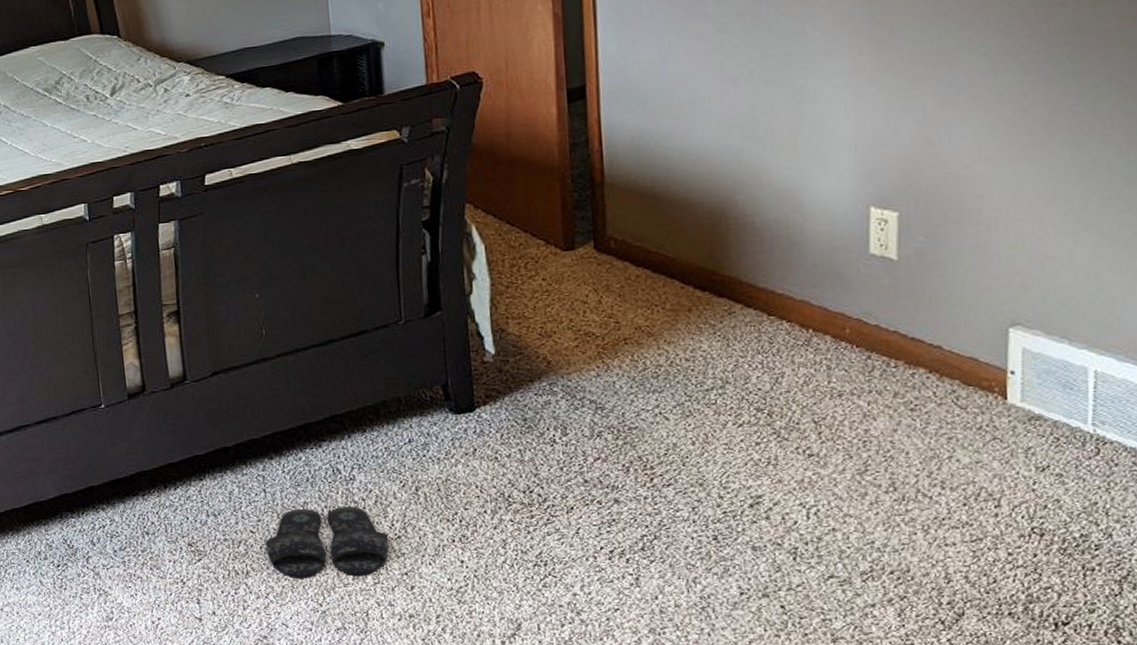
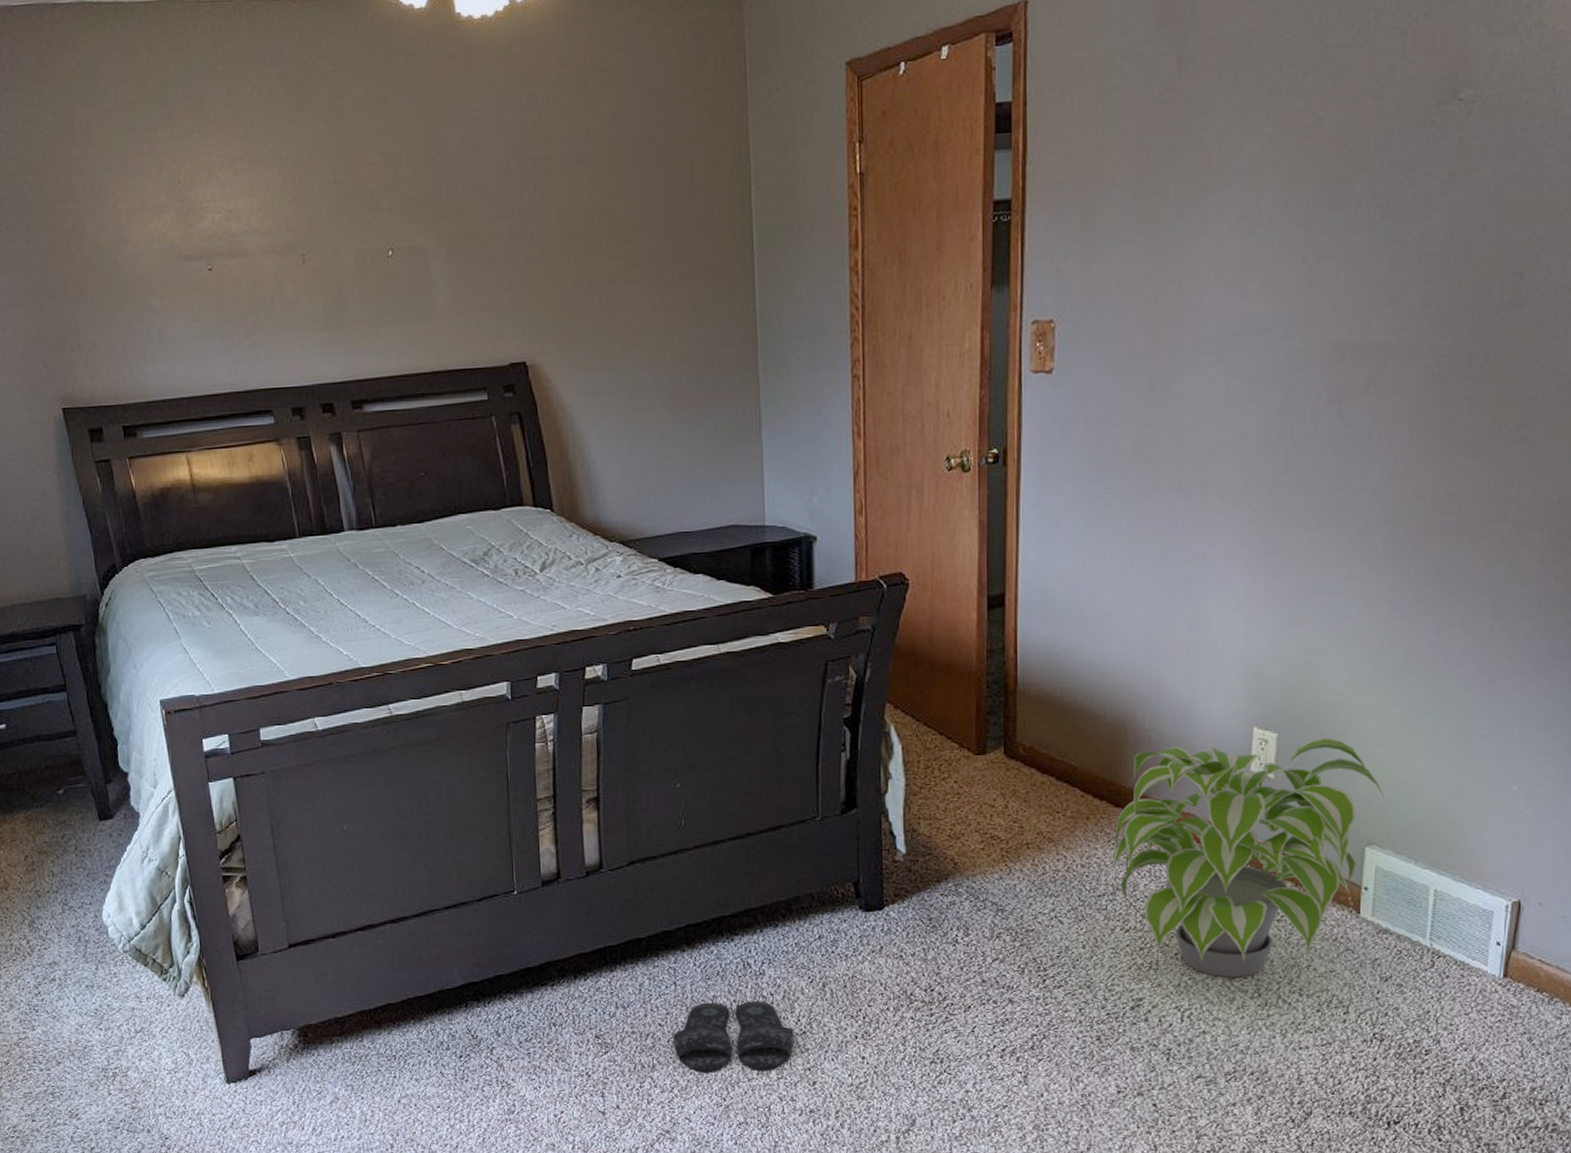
plant: none [719,213,1027,472] -> present [1112,737,1384,978]

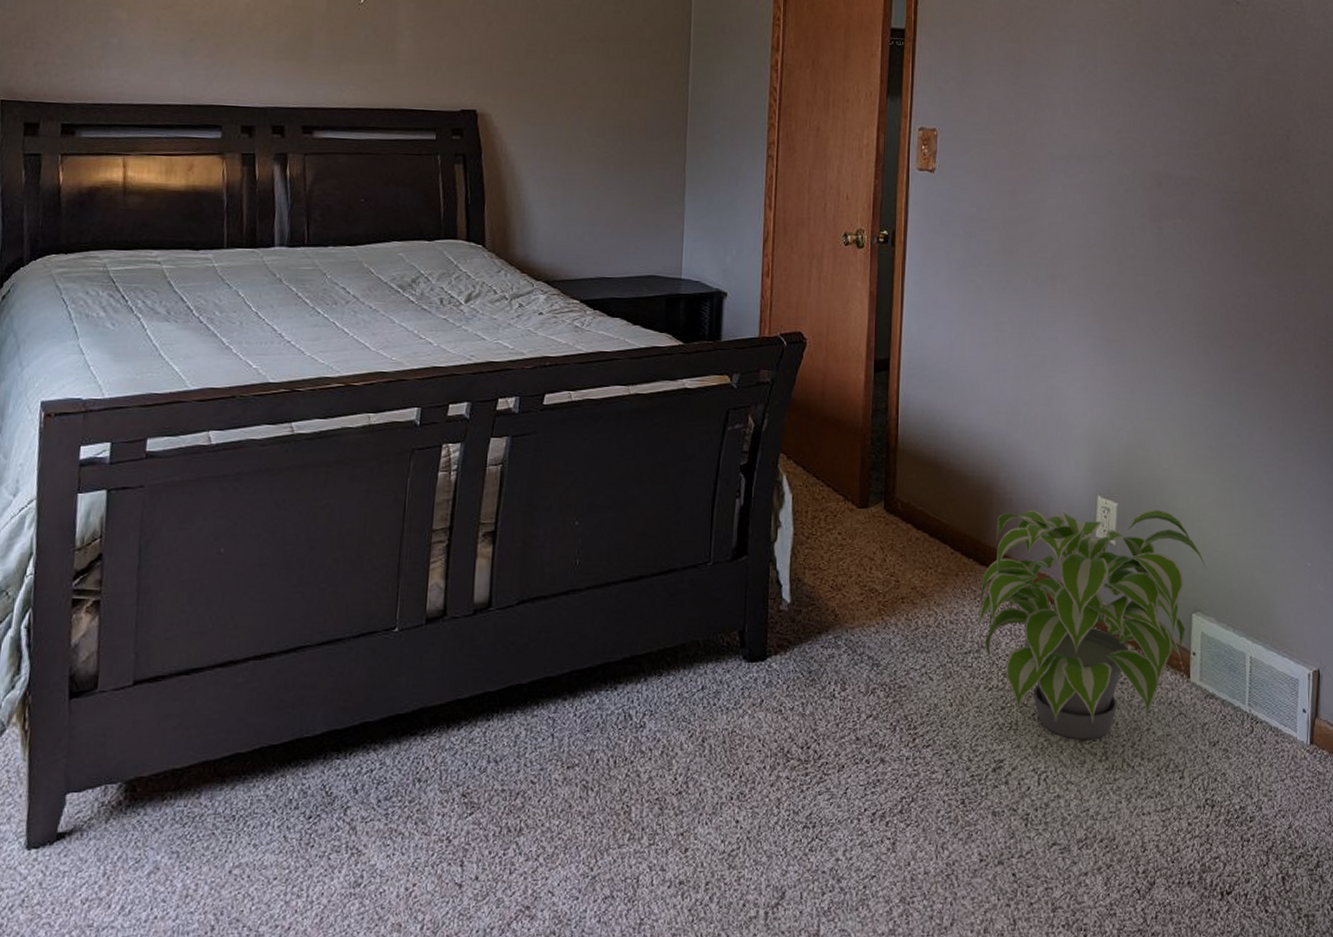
slippers: present [673,1001,794,1072] -> none [544,757,670,837]

